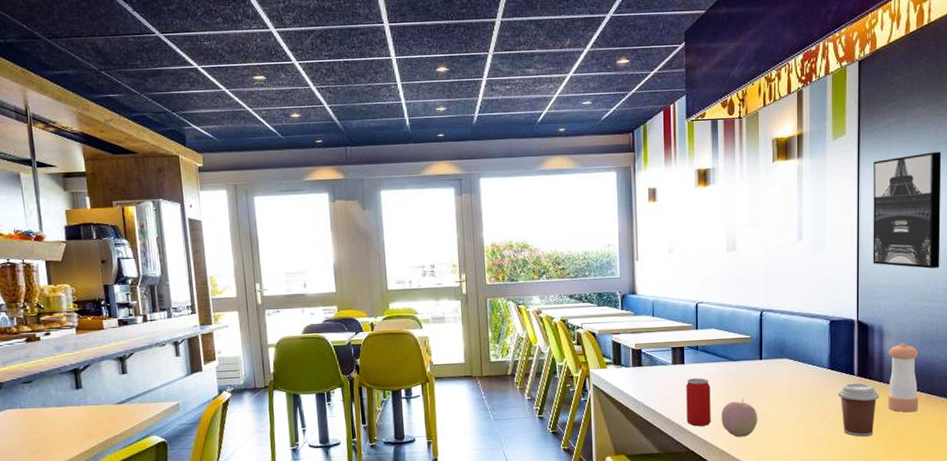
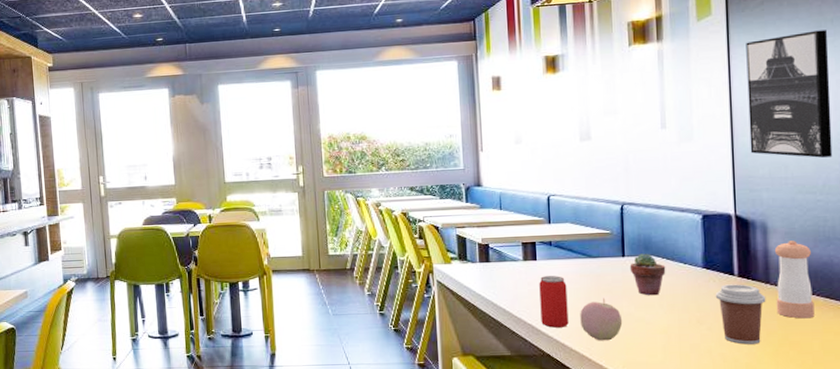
potted succulent: none [766,356,797,395] -> present [629,253,666,296]

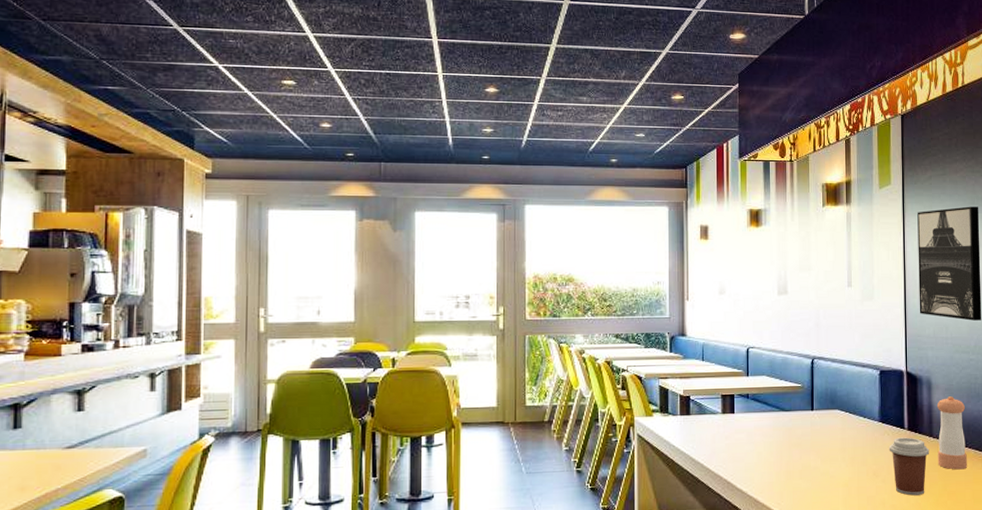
beverage can: present [539,276,569,328] -> none [736,429,762,483]
apple: present [580,297,623,341] -> none [772,451,810,496]
potted succulent: present [629,253,666,296] -> none [817,407,849,449]

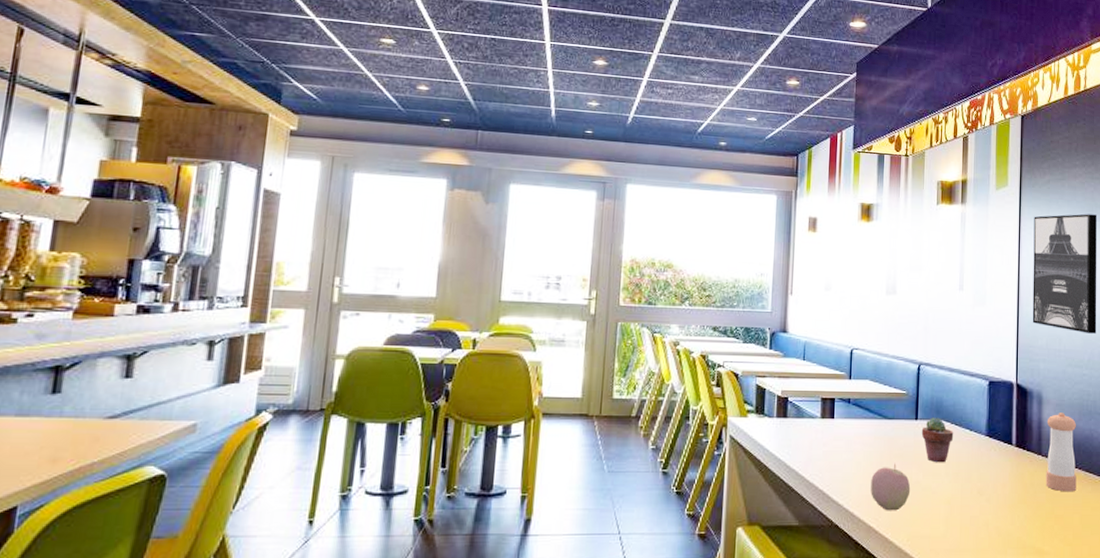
apple: none [772,451,810,496] -> present [871,463,911,511]
potted succulent: none [817,407,849,449] -> present [921,417,954,463]
coffee cup: present [889,437,930,496] -> none [995,454,1038,518]

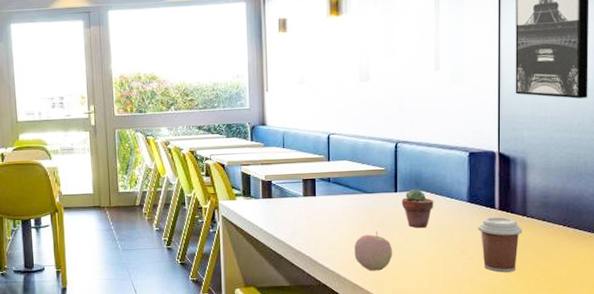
coffee cup: none [995,454,1038,518] -> present [477,216,523,273]
pepper shaker: present [1046,413,1077,492] -> none [531,176,565,248]

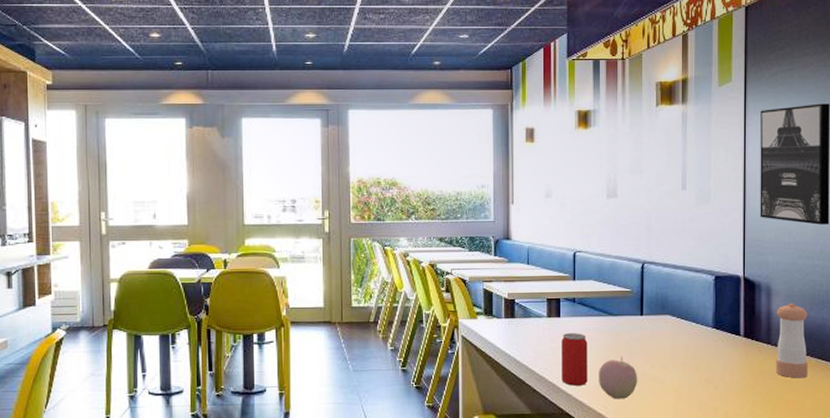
beverage can: none [318,210,344,259] -> present [562,333,588,386]
potted succulent: present [401,189,434,229] -> none [647,312,680,355]
coffee cup: present [477,216,523,273] -> none [722,344,767,403]
pepper shaker: none [531,176,565,248] -> present [775,303,808,378]

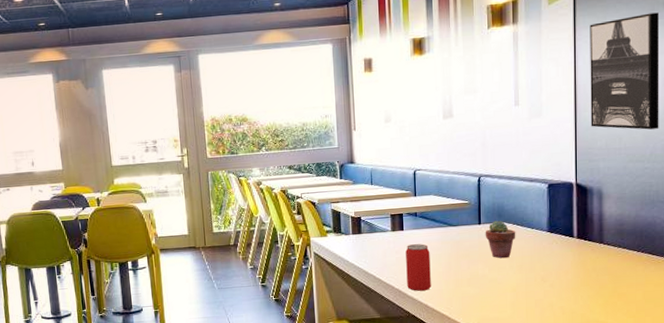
apple: present [599,356,638,400] -> none [441,262,478,301]
potted succulent: none [647,312,680,355] -> present [485,220,516,259]
pepper shaker: present [775,303,808,378] -> none [608,204,639,273]

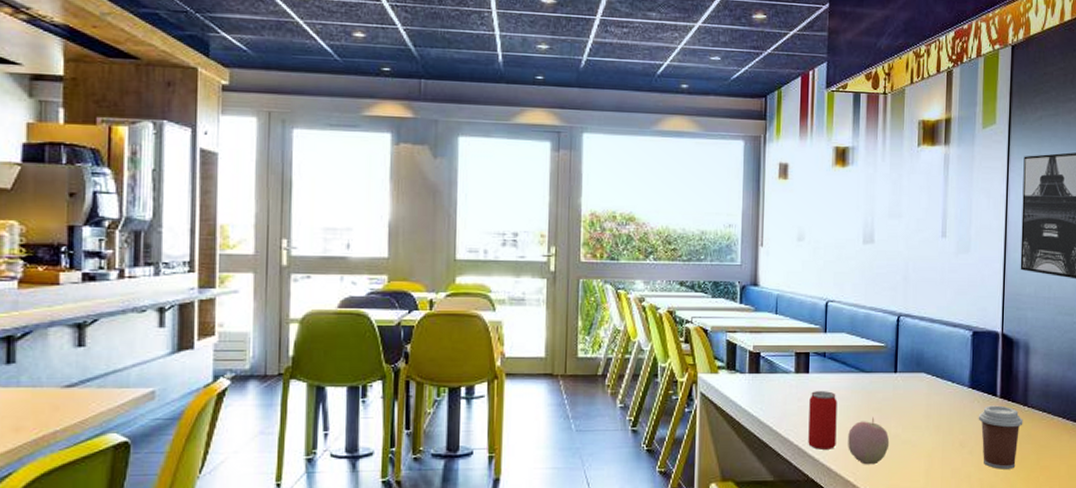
apple: none [441,262,478,301] -> present [848,417,890,465]
potted succulent: present [485,220,516,259] -> none [900,370,935,416]
coffee cup: none [557,244,600,298] -> present [978,405,1023,469]

